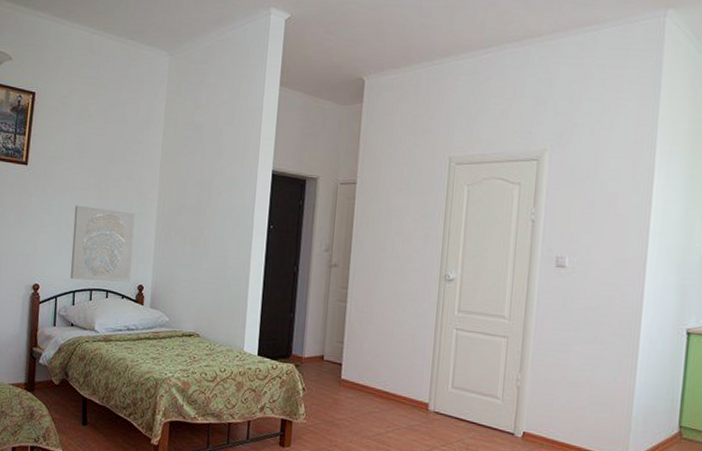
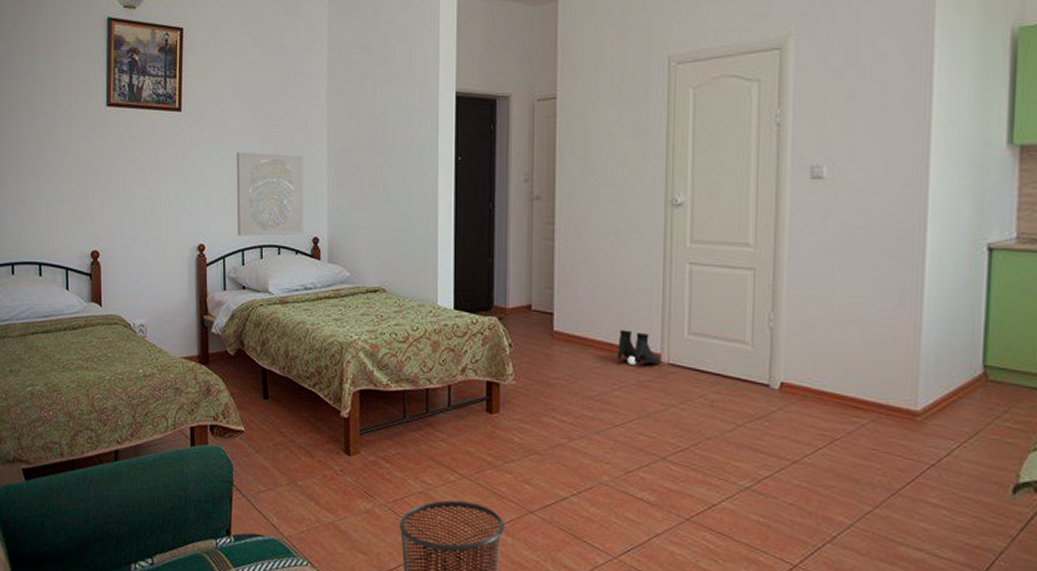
boots: none [393,381,428,412] -> present [617,329,660,365]

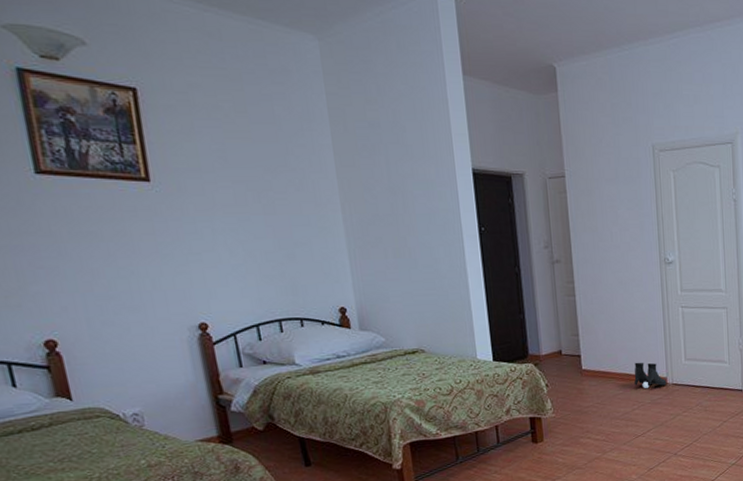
wall art: present [236,151,304,236] -> none [233,225,329,311]

